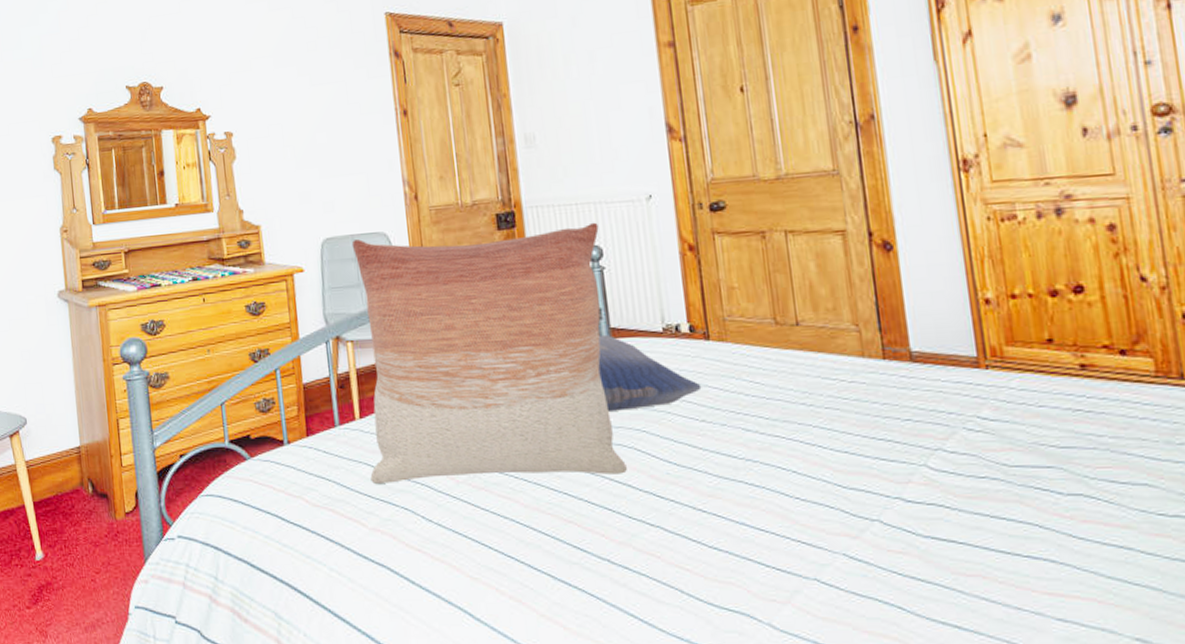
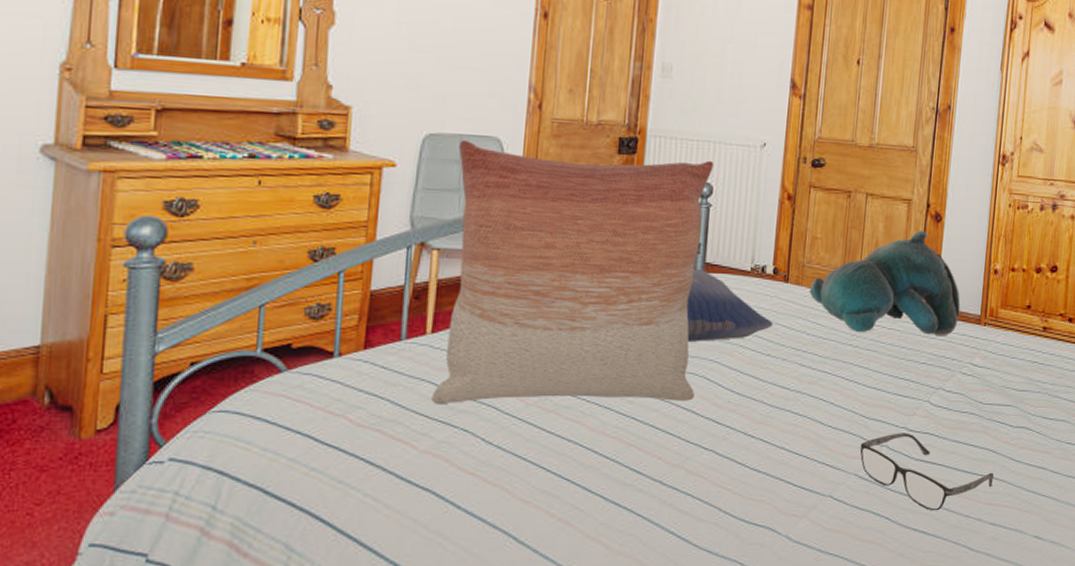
teddy bear: none [737,263,946,390] -> present [809,230,961,335]
eyeglasses: none [842,504,1049,601] -> present [860,433,995,511]

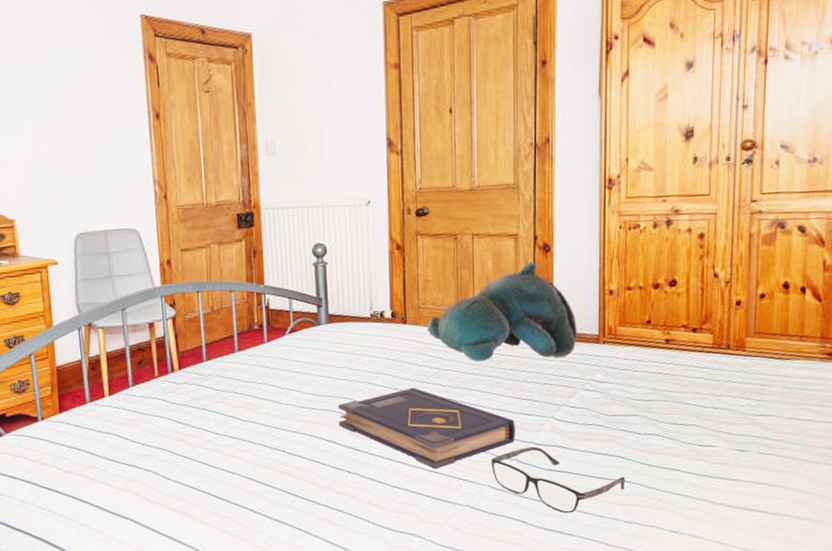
pillow: present [431,140,714,403] -> none [104,223,334,451]
cushion: present [686,268,773,342] -> none [316,320,397,384]
book: none [700,355,890,450] -> present [338,387,515,469]

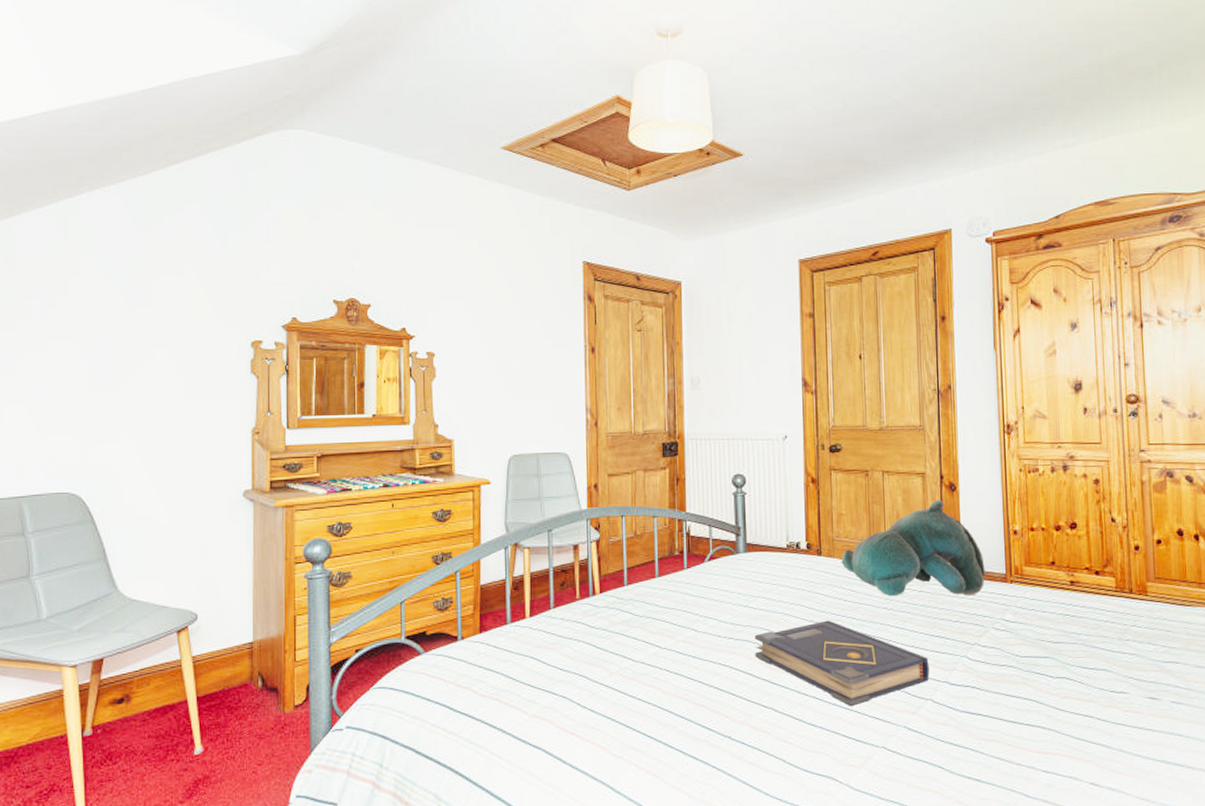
eyeglasses: present [491,446,626,514] -> none [906,686,1041,760]

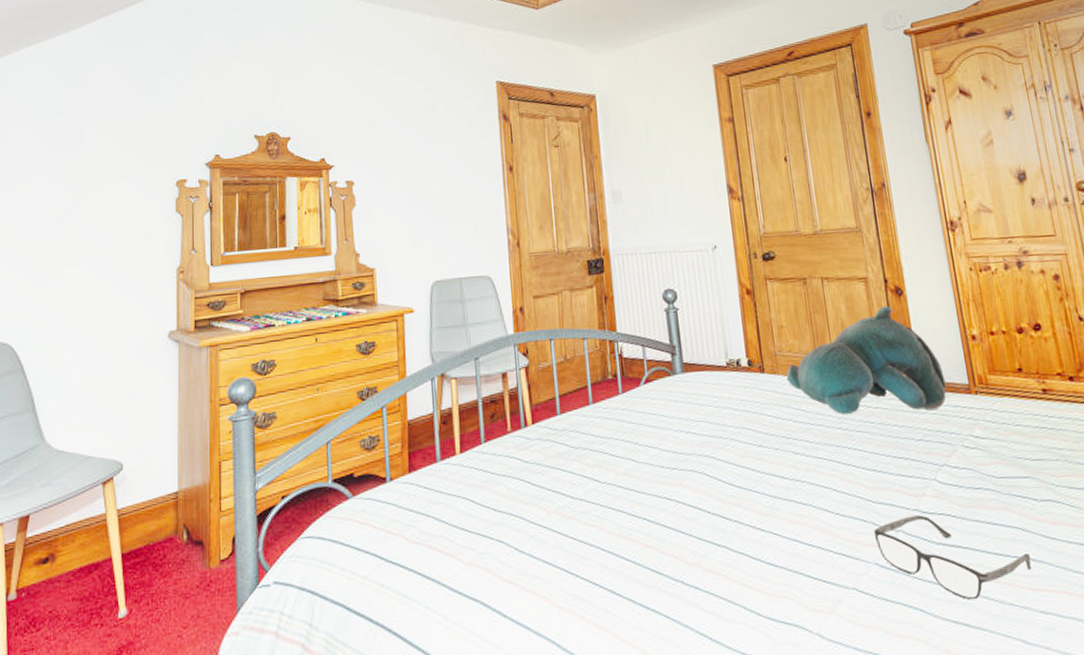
book: present [754,620,929,706] -> none [700,444,897,541]
eyeglasses: none [906,686,1041,760] -> present [873,515,1032,600]

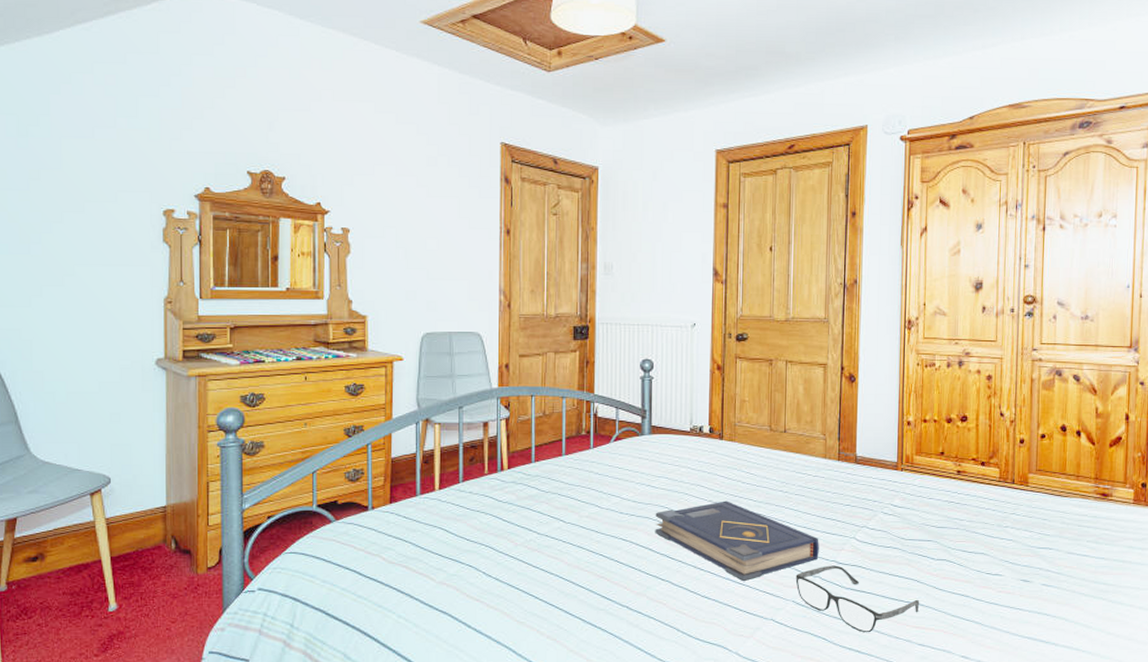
book: none [700,444,897,541] -> present [655,500,819,581]
teddy bear: present [786,306,947,415] -> none [741,390,878,481]

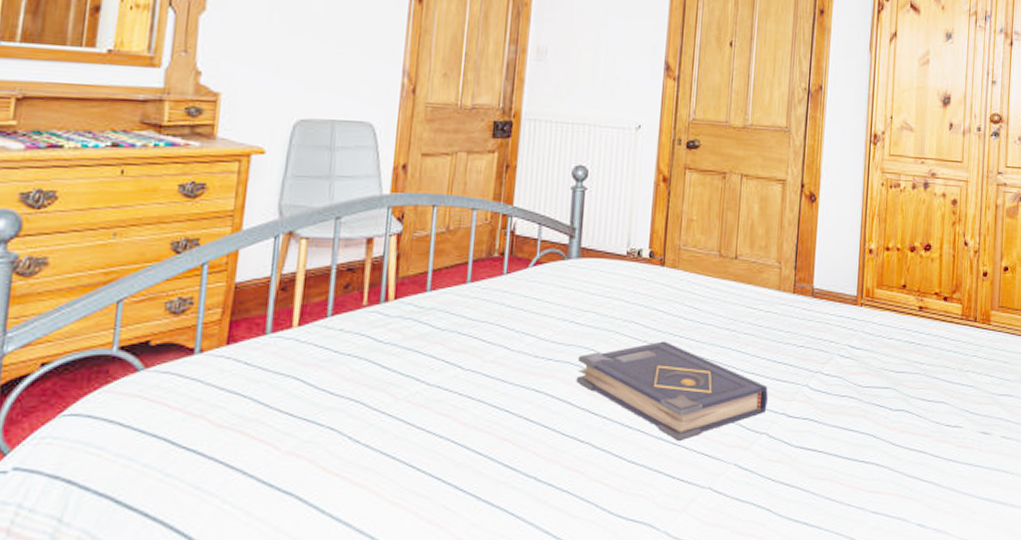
eyeglasses: present [795,565,920,633] -> none [739,419,875,501]

